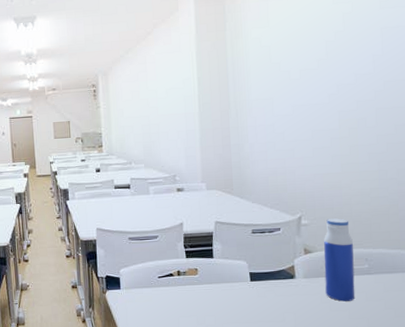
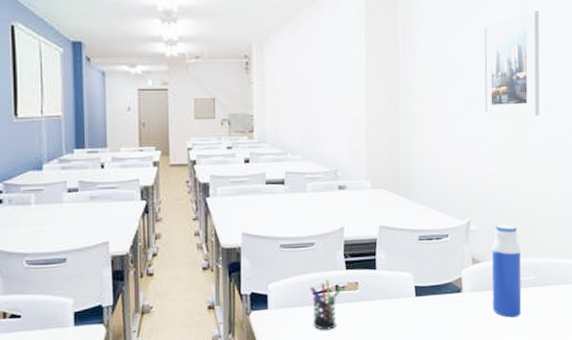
pen holder: none [155,266,183,307] -> present [310,280,342,330]
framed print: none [309,21,371,123] -> present [482,10,540,117]

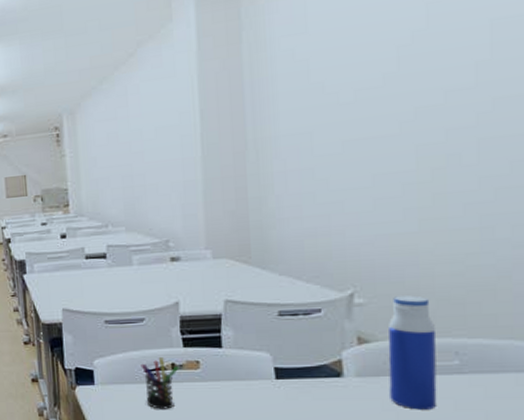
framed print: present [482,10,540,117] -> none [370,11,469,164]

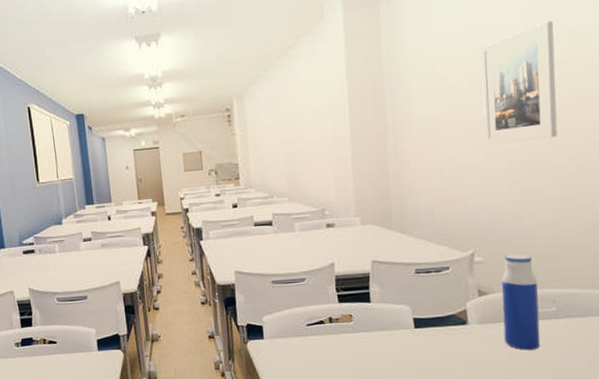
pen holder: present [140,357,179,409] -> none [303,312,336,359]
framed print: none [370,11,469,164] -> present [481,20,558,144]

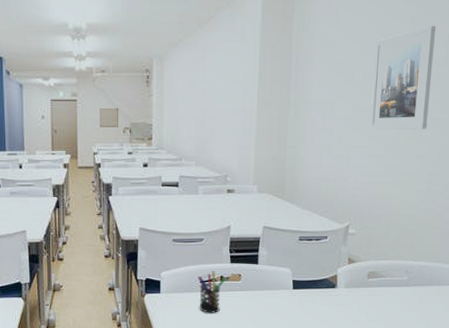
pen holder: none [303,312,336,359] -> present [197,271,226,313]
water bottle: present [502,254,541,350] -> none [364,229,396,312]

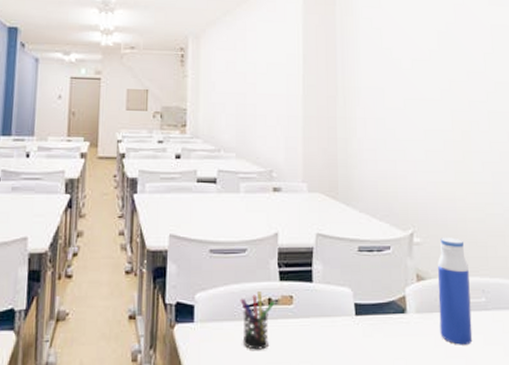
water bottle: none [364,229,396,312] -> present [438,237,473,345]
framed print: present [370,25,436,130] -> none [421,15,484,123]

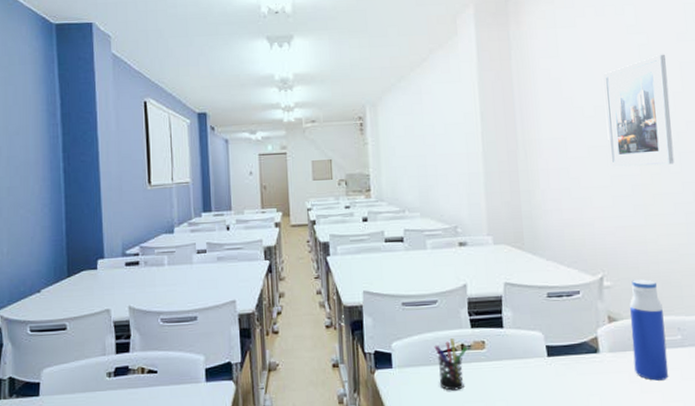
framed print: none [421,15,484,123] -> present [603,54,675,168]

